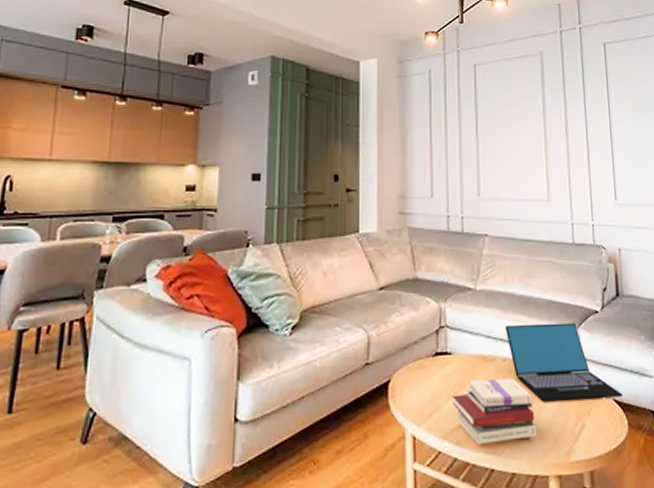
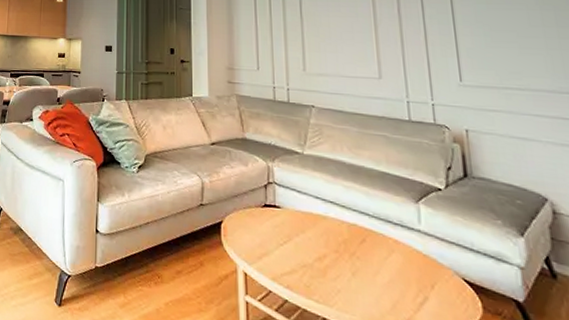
books: present [453,379,538,444] -> none [282,234,373,299]
laptop: present [505,322,623,402] -> none [334,190,475,279]

